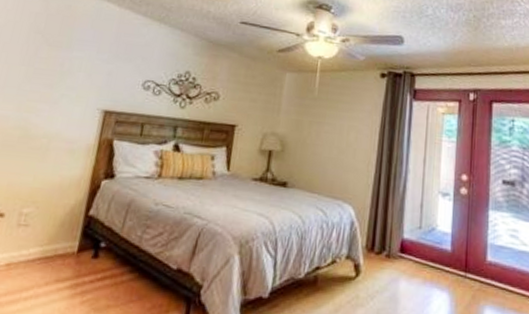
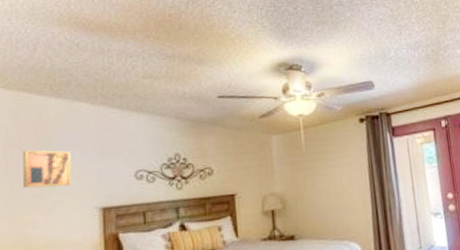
wall art: none [37,39,89,83] -> present [23,150,72,188]

